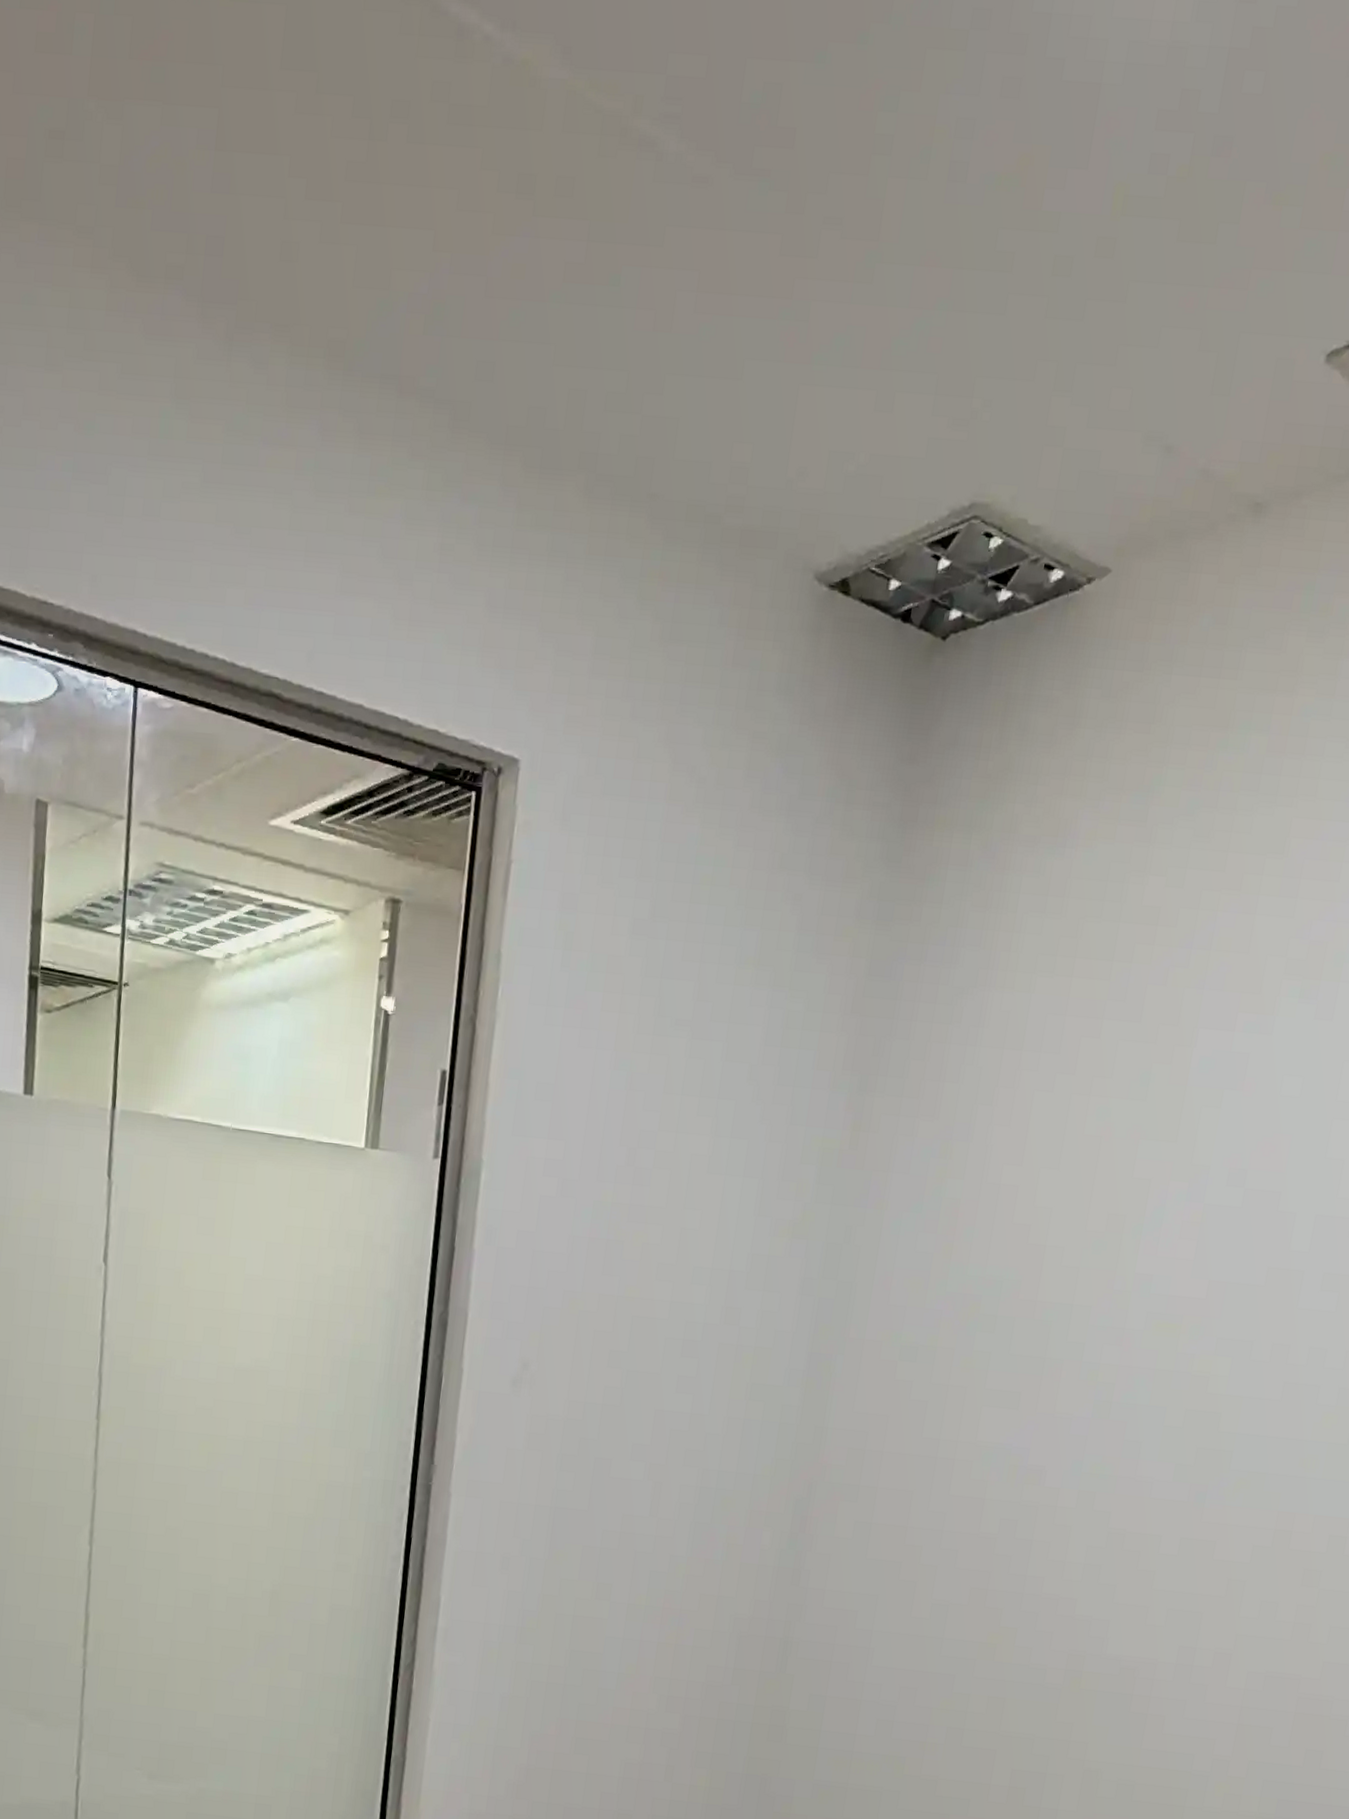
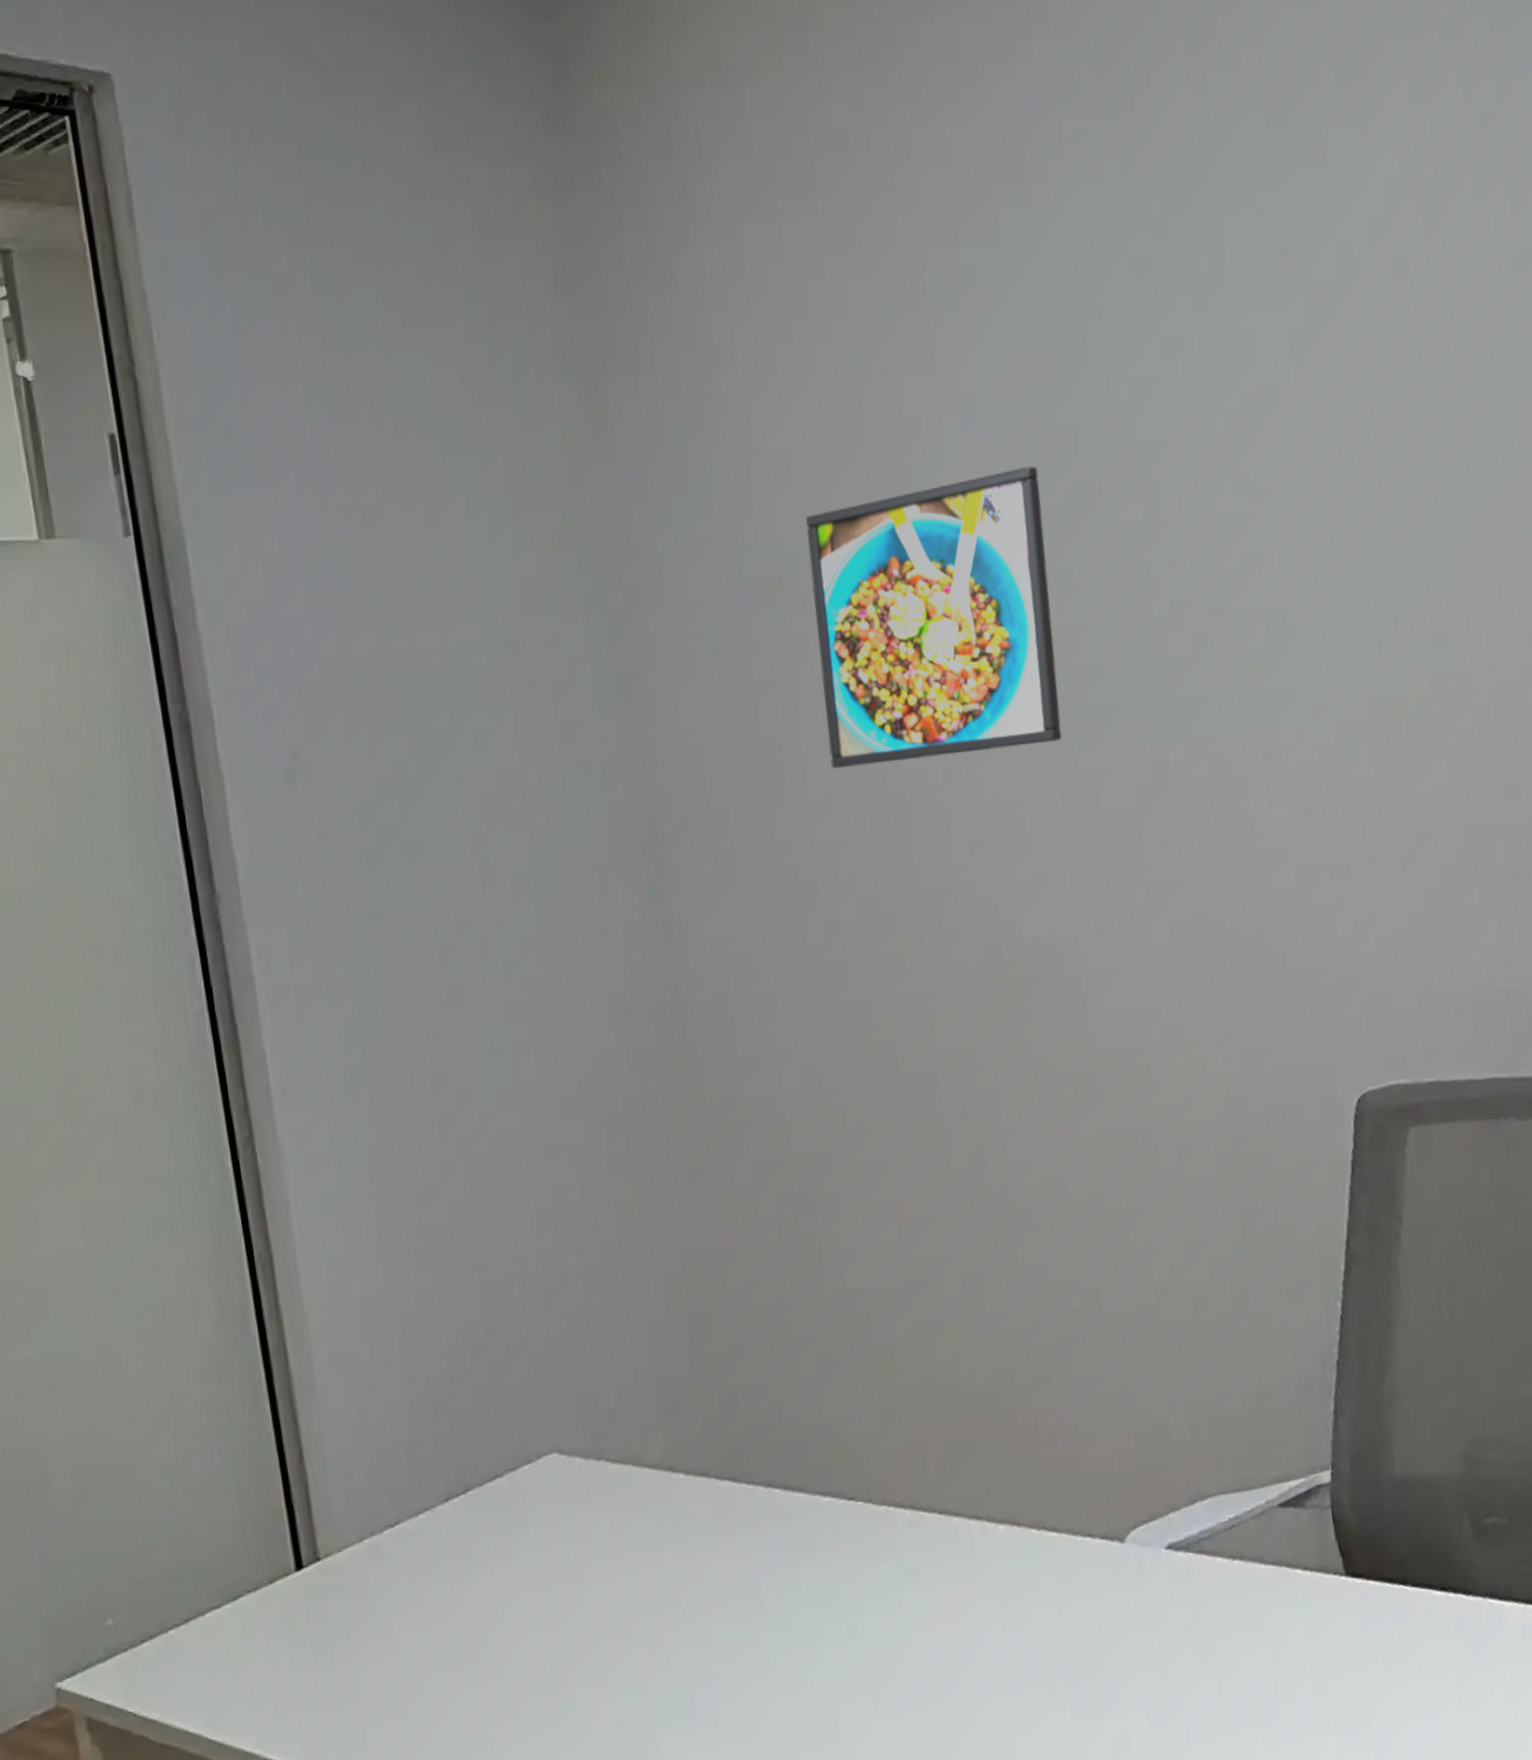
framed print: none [978,1241,1248,1492] -> present [806,466,1062,769]

